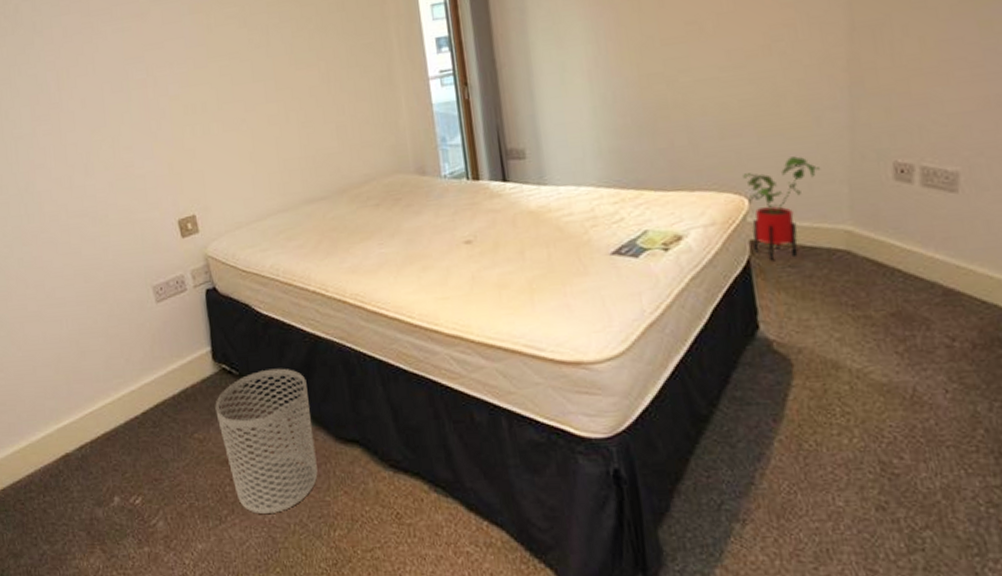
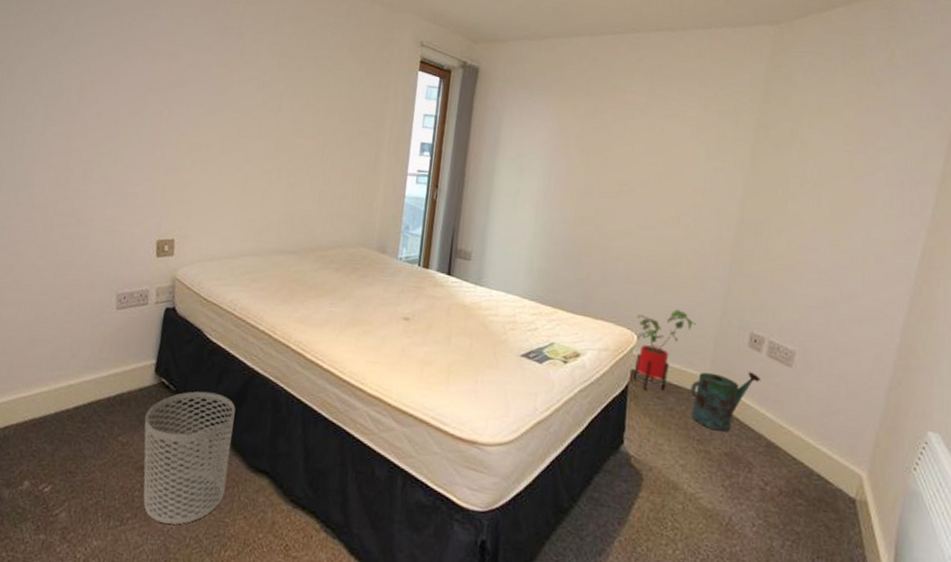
watering can: none [829,210,921,290] -> present [690,372,762,432]

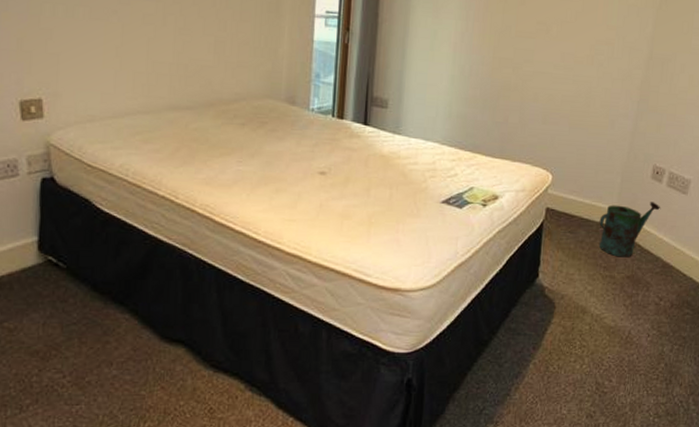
waste bin: present [143,391,236,525] -> none [33,266,140,404]
house plant: present [633,309,696,390] -> none [548,148,605,225]

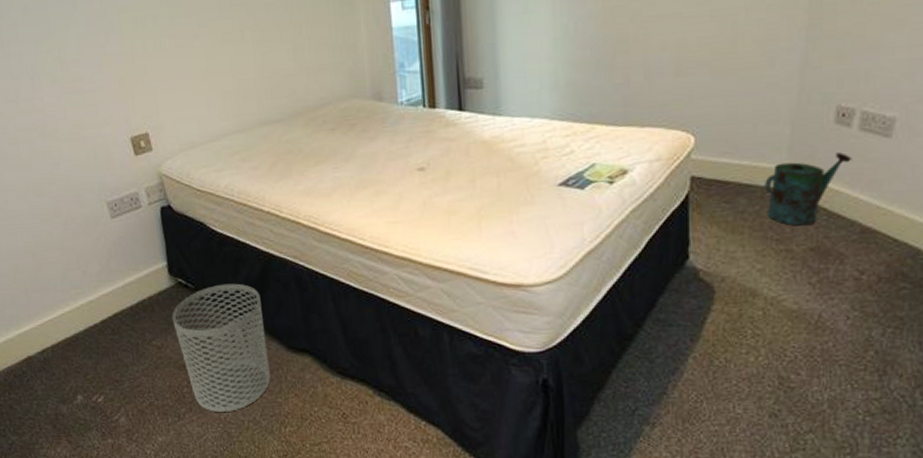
waste bin: none [33,266,140,404] -> present [172,283,270,412]

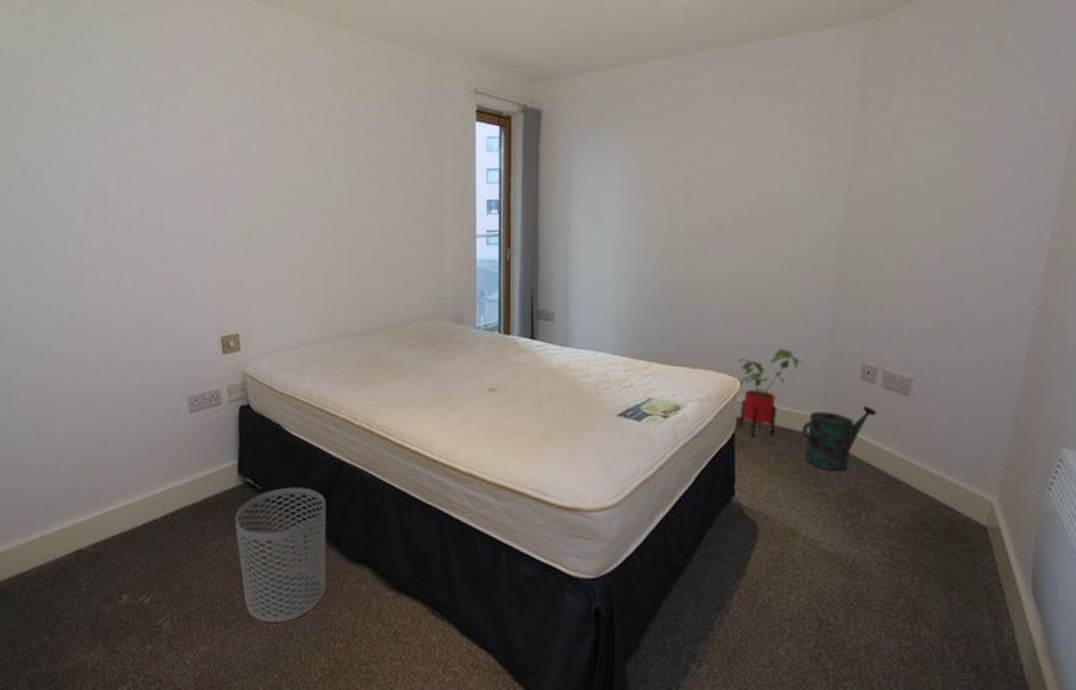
house plant: none [693,96,766,196] -> present [739,349,802,436]

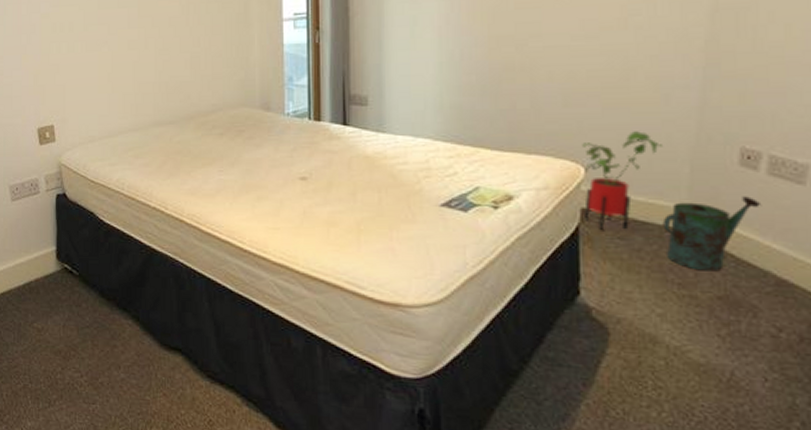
waste bin: present [235,487,327,623] -> none [55,273,141,404]

